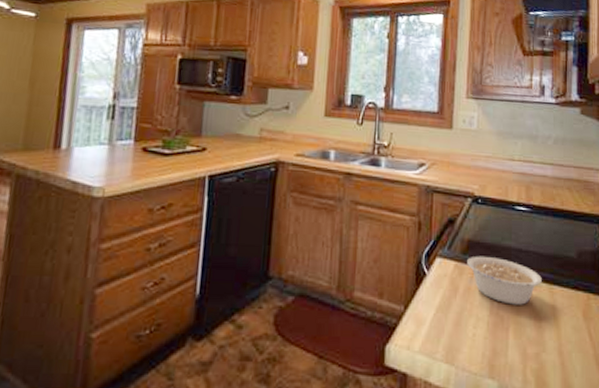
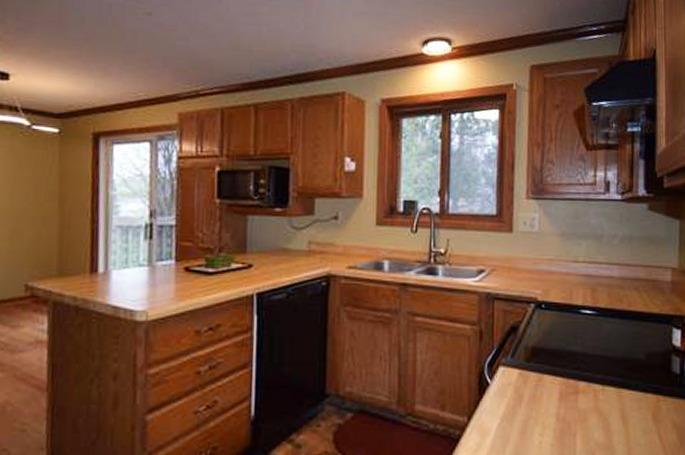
legume: present [467,255,543,305] -> none [532,362,611,411]

